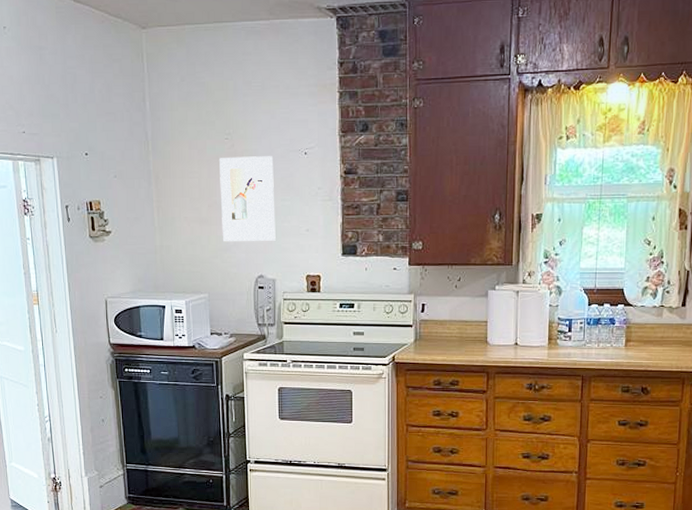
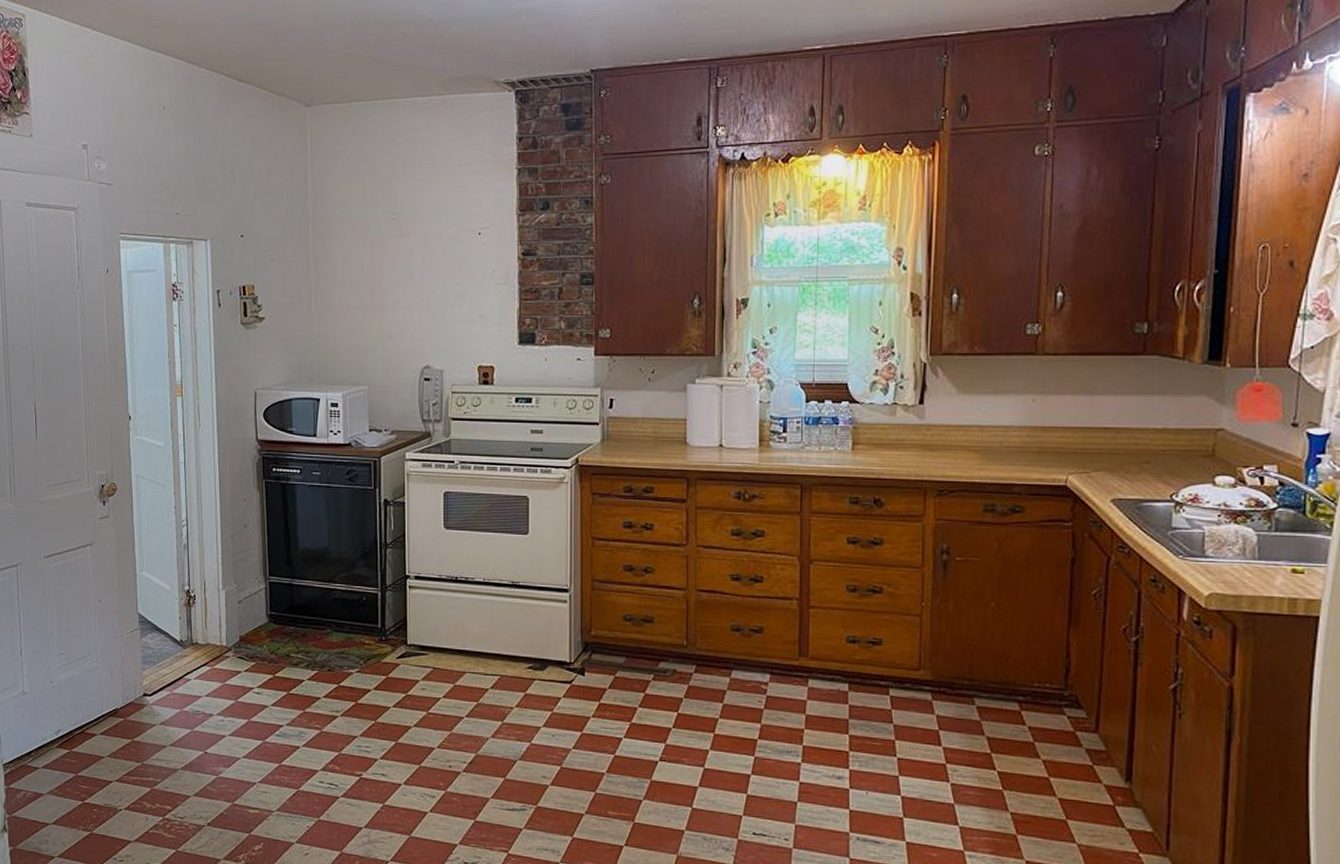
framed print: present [219,156,276,242] -> none [384,237,445,330]

